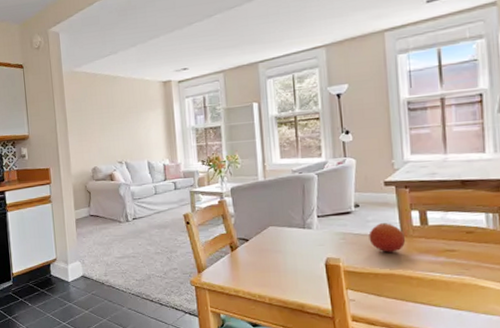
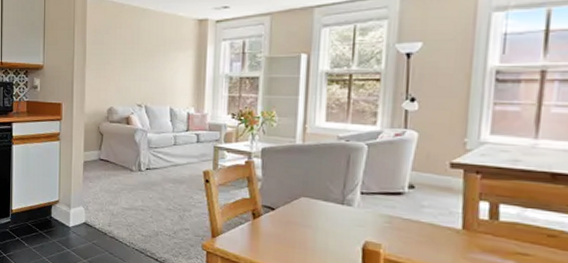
fruit: present [368,223,406,252] -> none [420,210,468,246]

